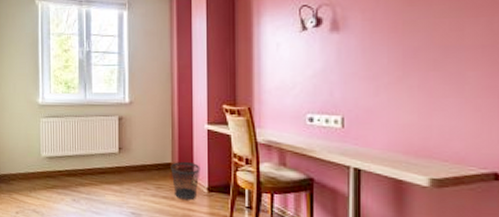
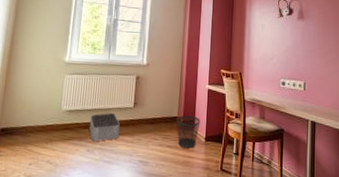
storage bin: none [72,159,105,190] -> present [89,113,120,141]

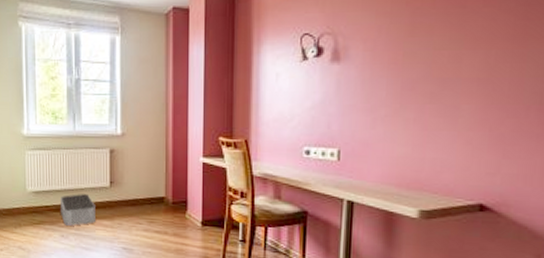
wastebasket: present [176,115,201,149] -> none [164,195,195,235]

